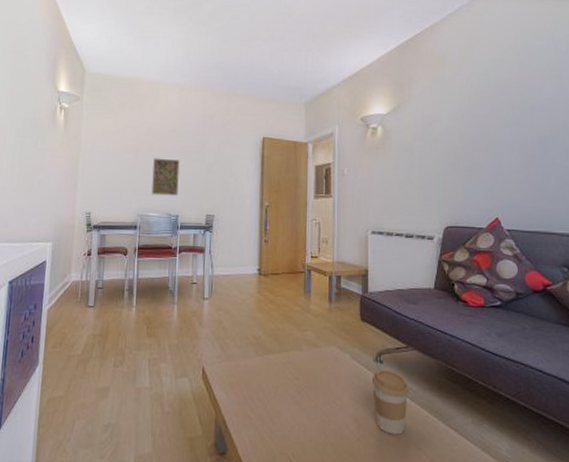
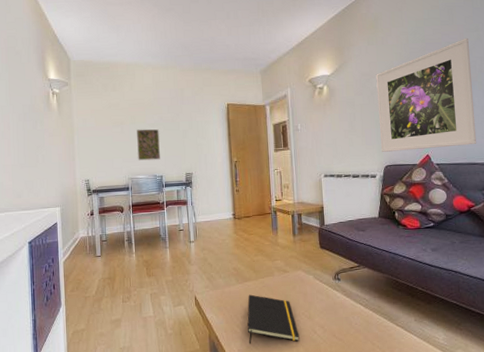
notepad: none [264,371,328,437] -> present [247,294,300,344]
coffee cup: present [371,369,409,435] -> none [332,285,363,335]
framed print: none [440,85,557,211] -> present [376,38,477,152]

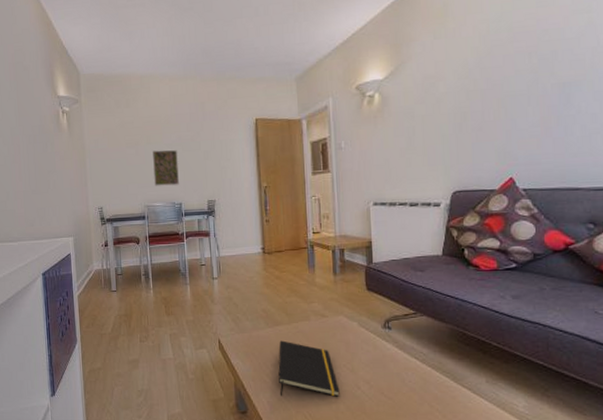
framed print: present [376,38,477,152] -> none [443,22,582,174]

